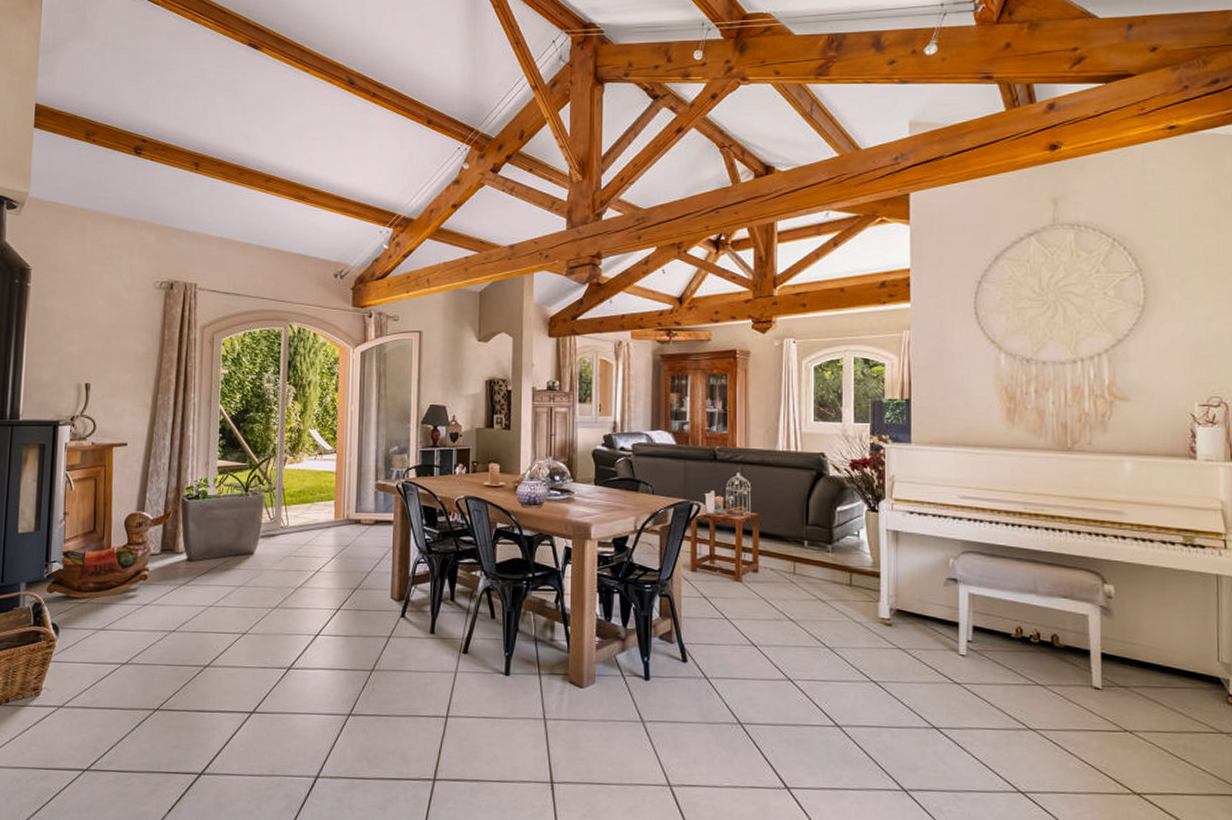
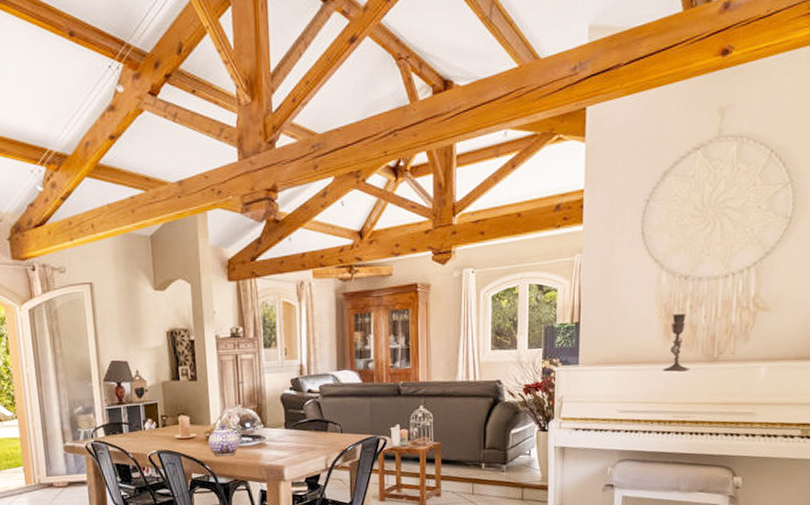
candlestick: none [1008,397,1041,459] -> present [662,313,691,372]

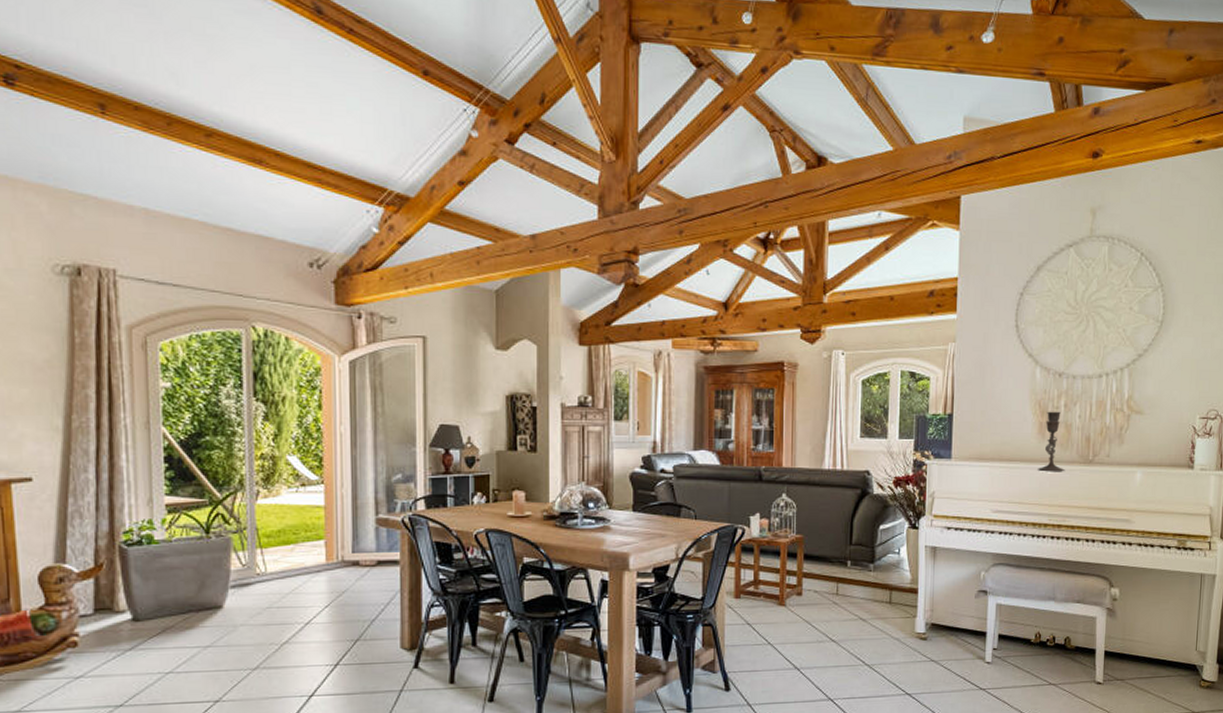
teapot: present [208,424,240,457] -> none [545,502,581,539]

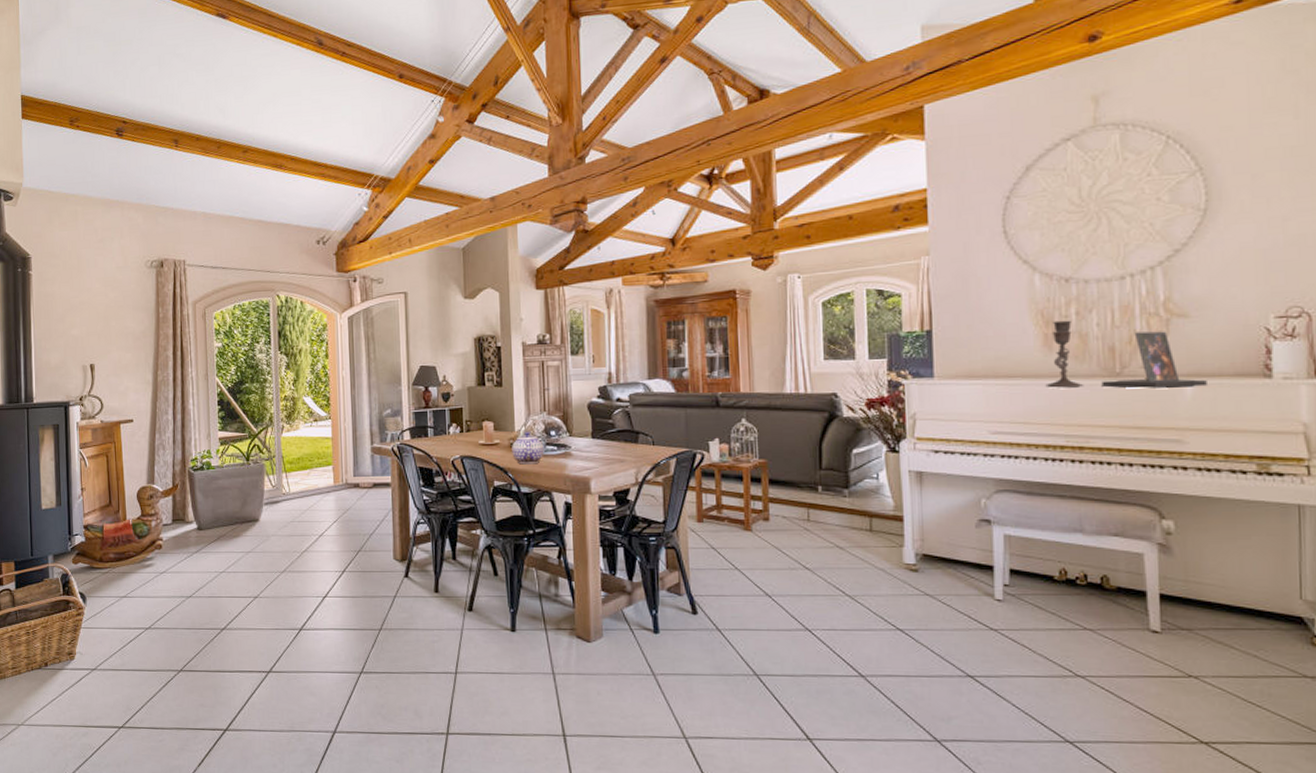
teapot: none [545,502,581,539] -> present [512,431,545,465]
photo frame: none [1078,425,1151,475] -> present [1101,331,1207,389]

